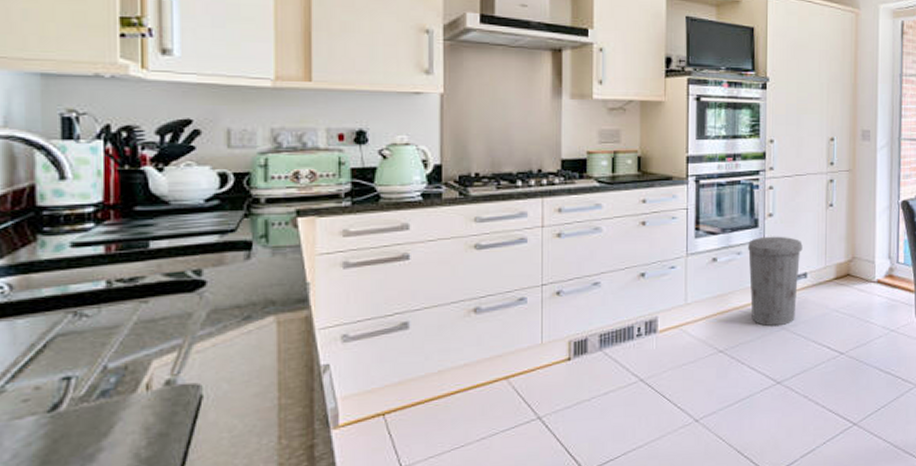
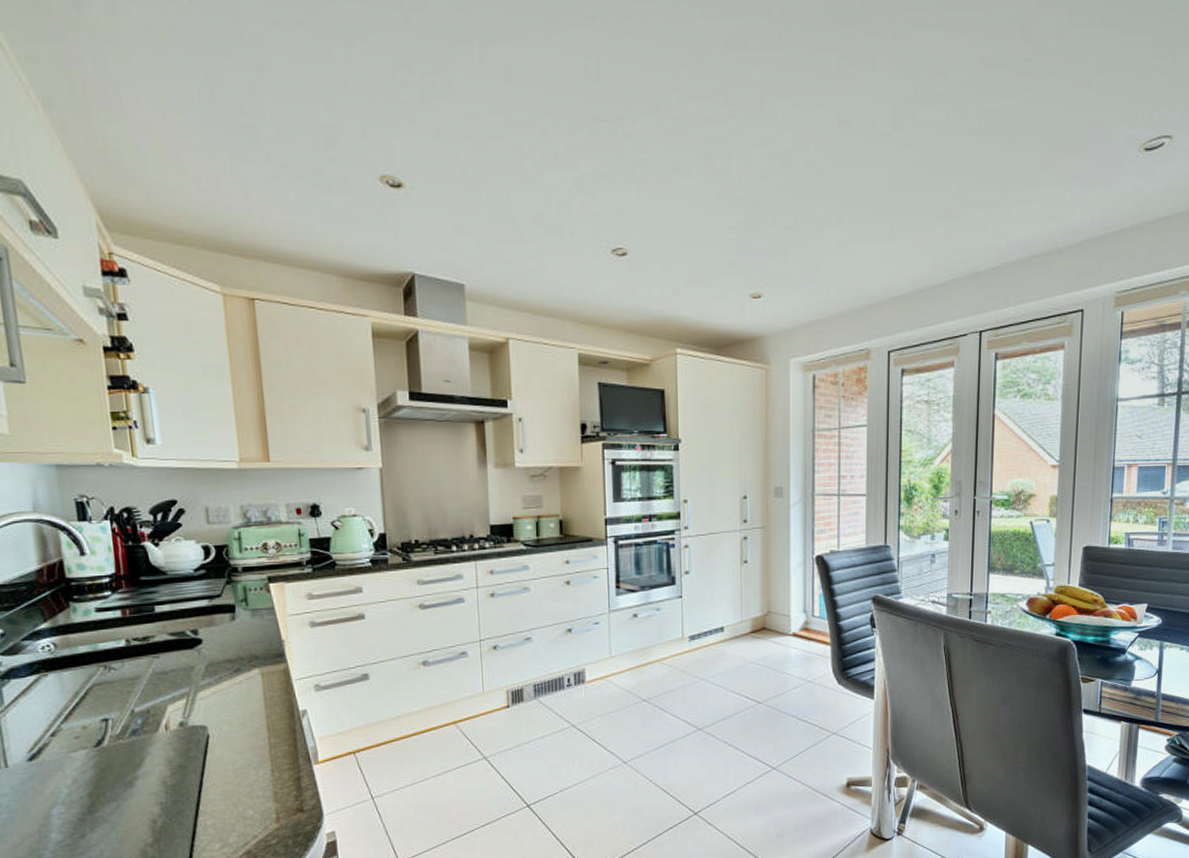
trash can: present [748,236,803,327] -> none [666,592,719,678]

